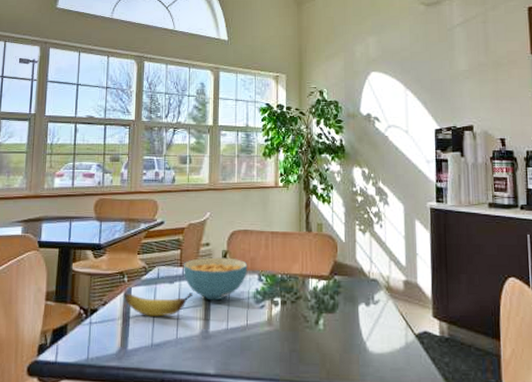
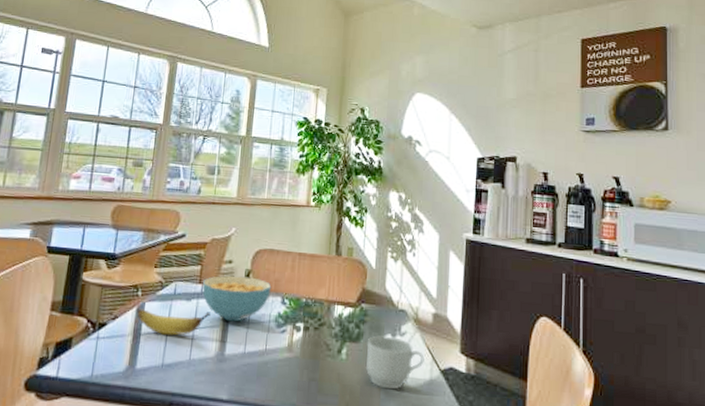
mug: none [342,305,399,356] -> present [365,335,425,390]

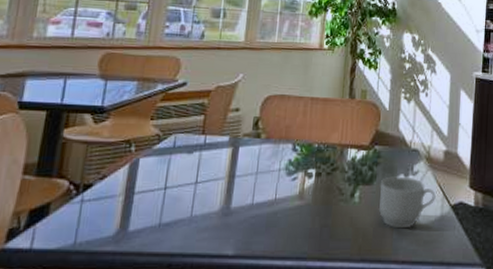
banana: present [137,308,211,336] -> none [129,164,215,192]
cereal bowl: present [202,275,272,322] -> none [206,124,282,173]

